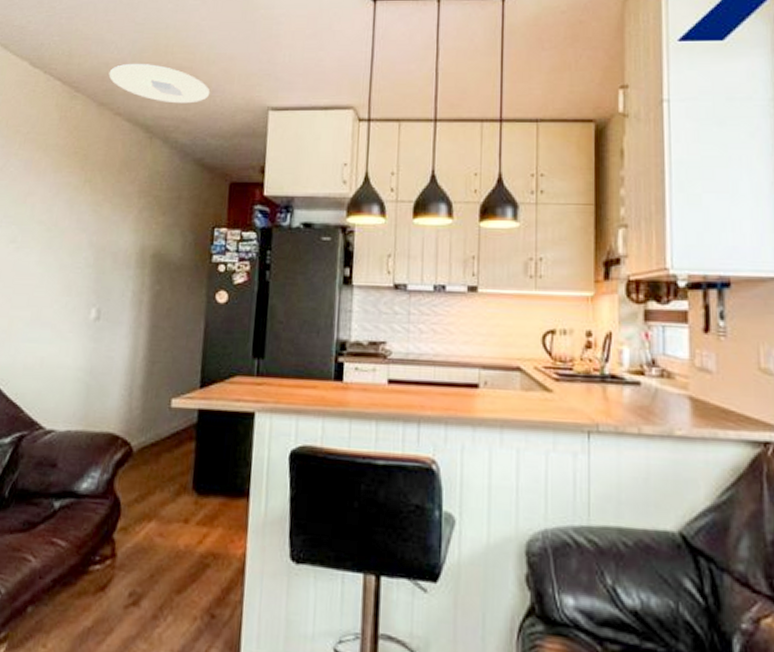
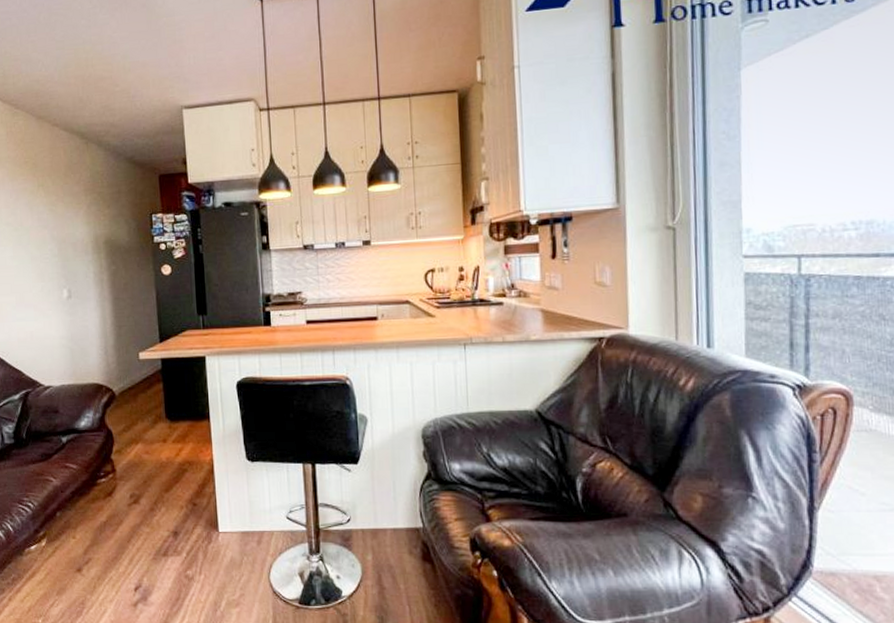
ceiling light: present [108,64,211,104] -> none [41,77,131,111]

